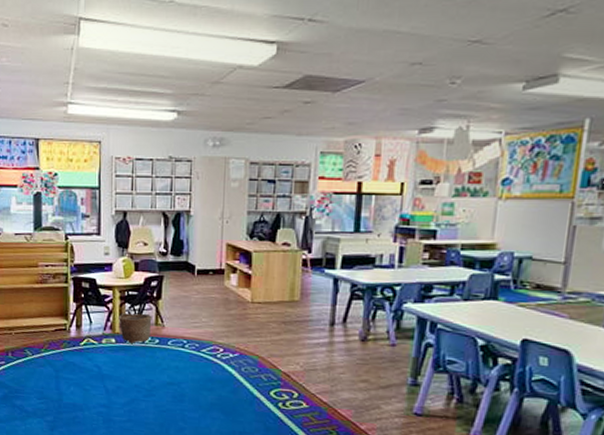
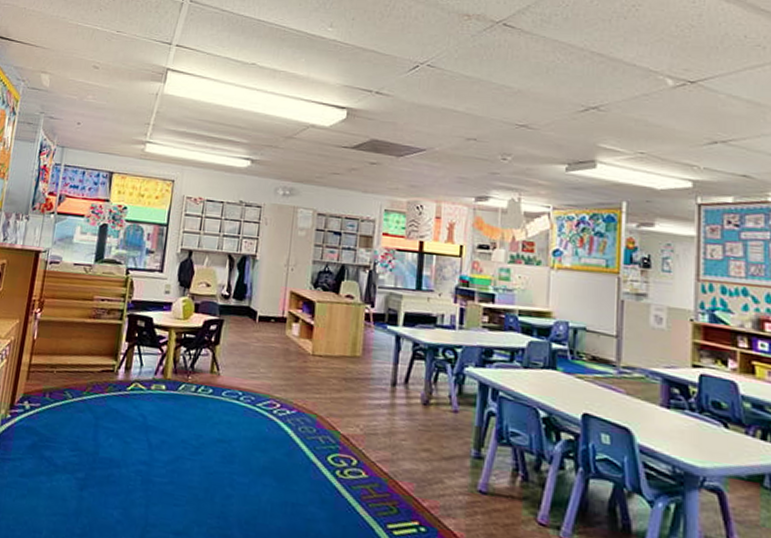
basket: present [119,313,152,343] -> none [172,357,208,392]

